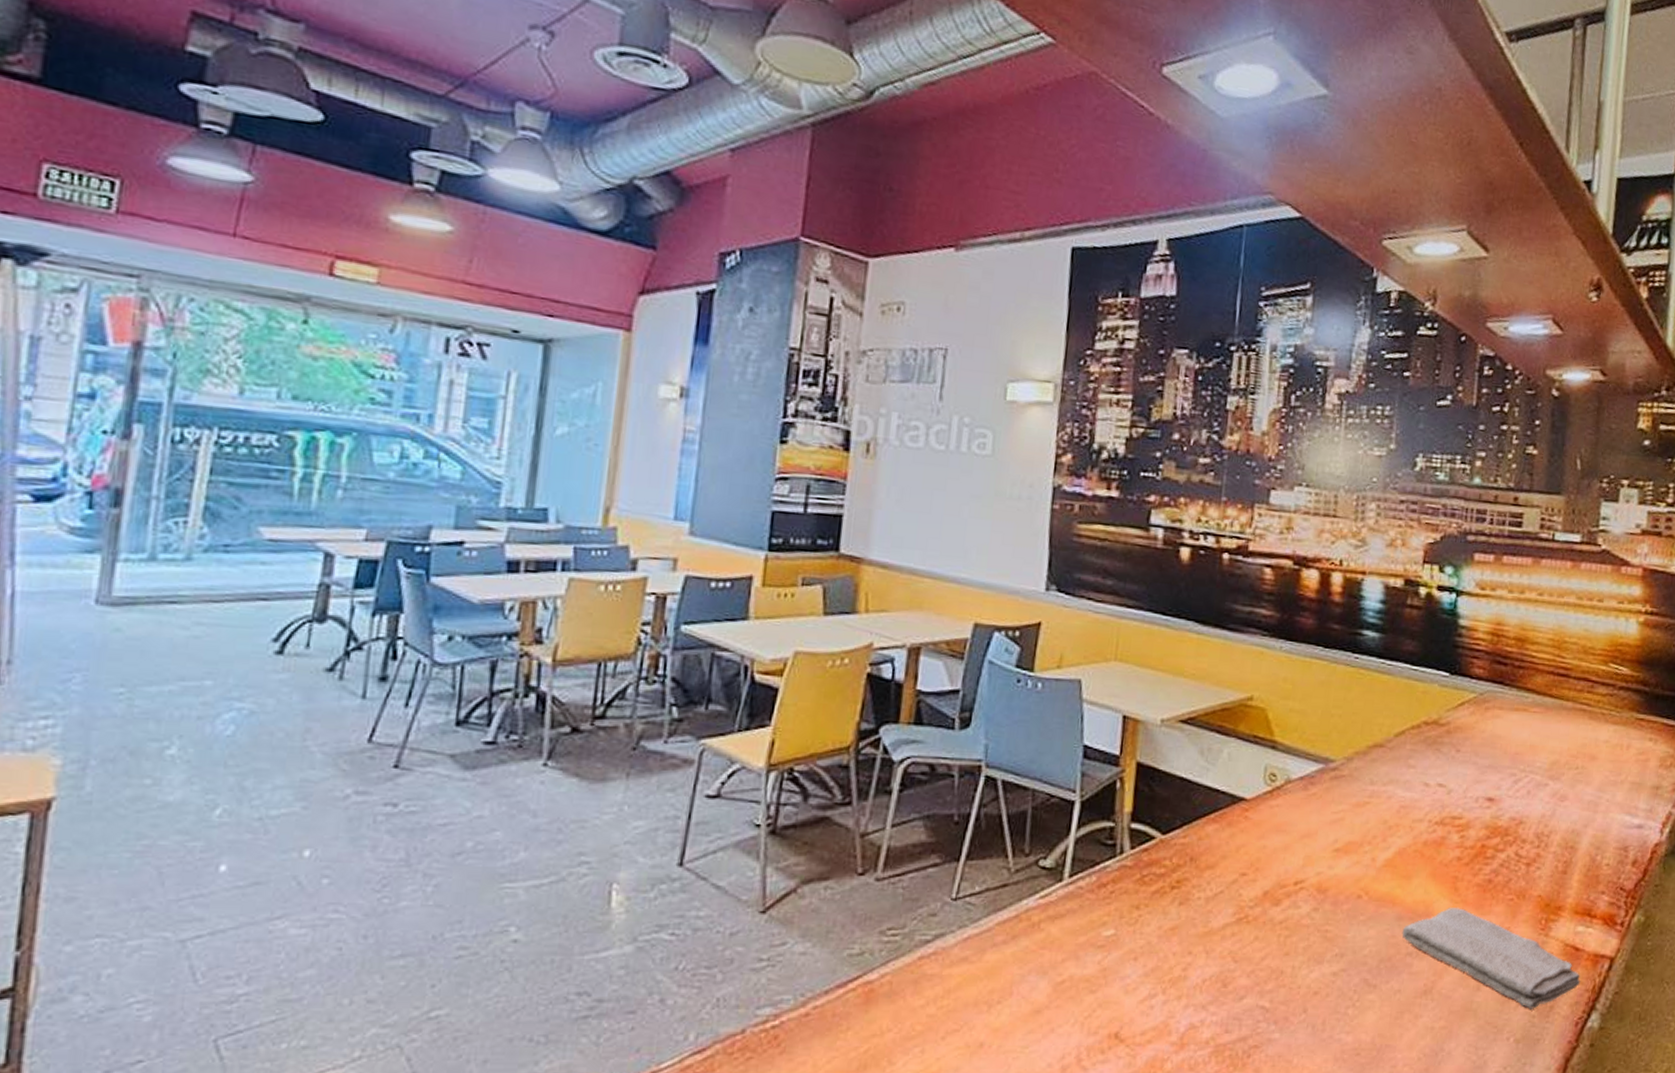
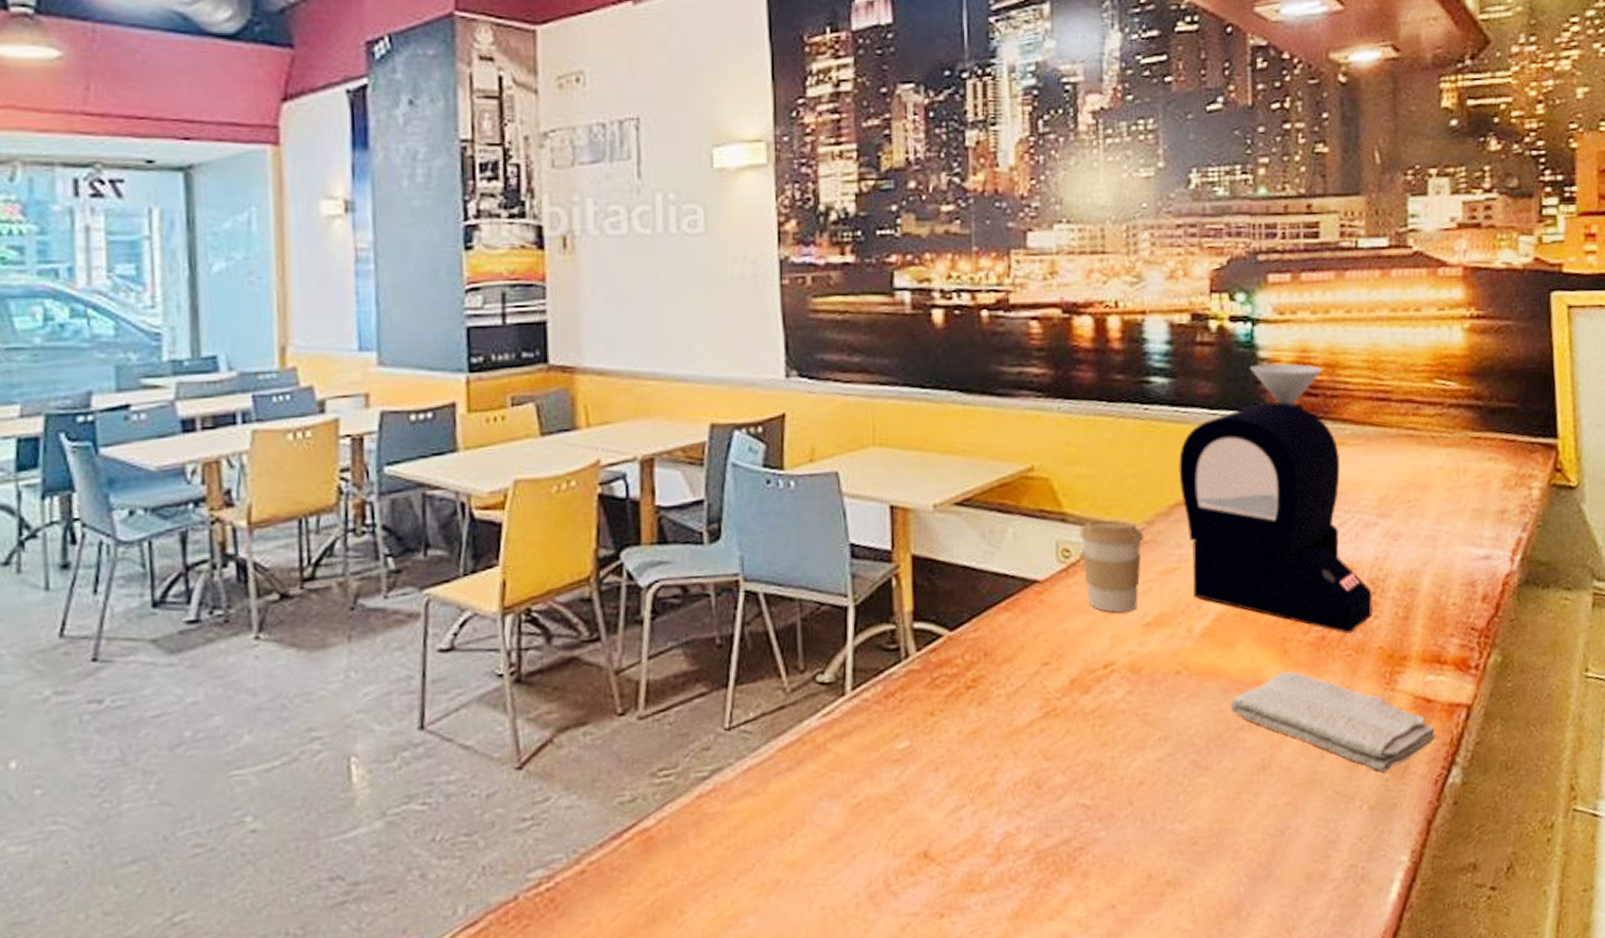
coffee cup: none [1286,751,1342,836] -> present [1079,520,1143,613]
coffee roaster: none [1379,630,1537,880] -> present [1179,363,1373,634]

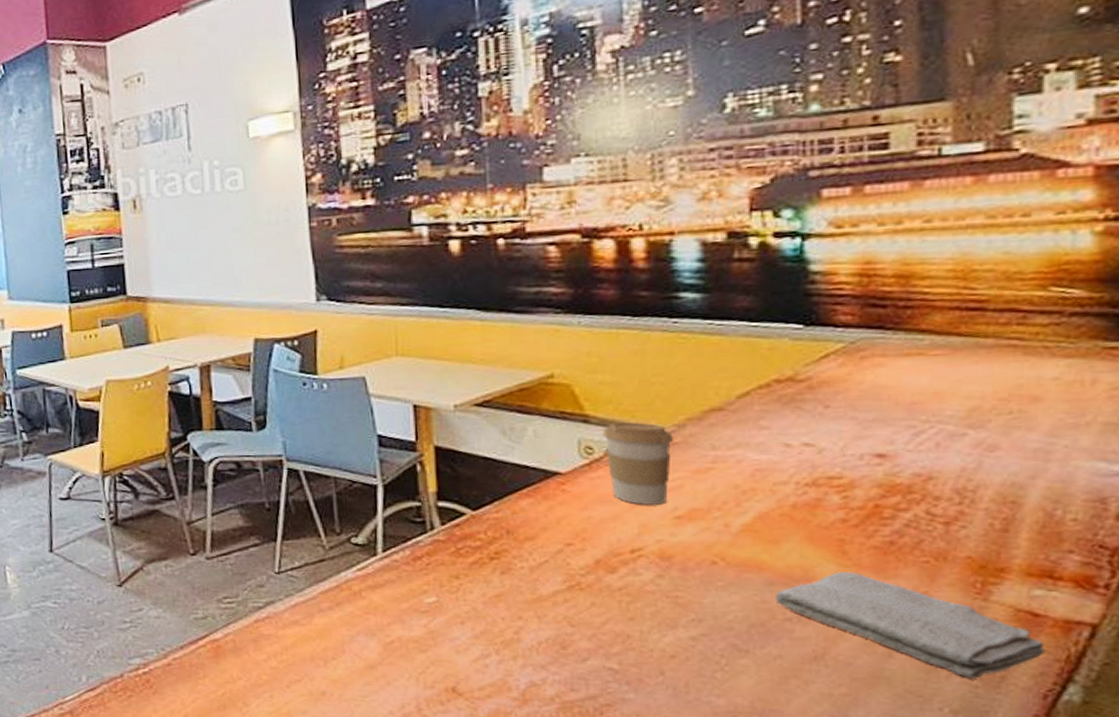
coffee roaster: present [1179,363,1373,634] -> none [713,276,958,541]

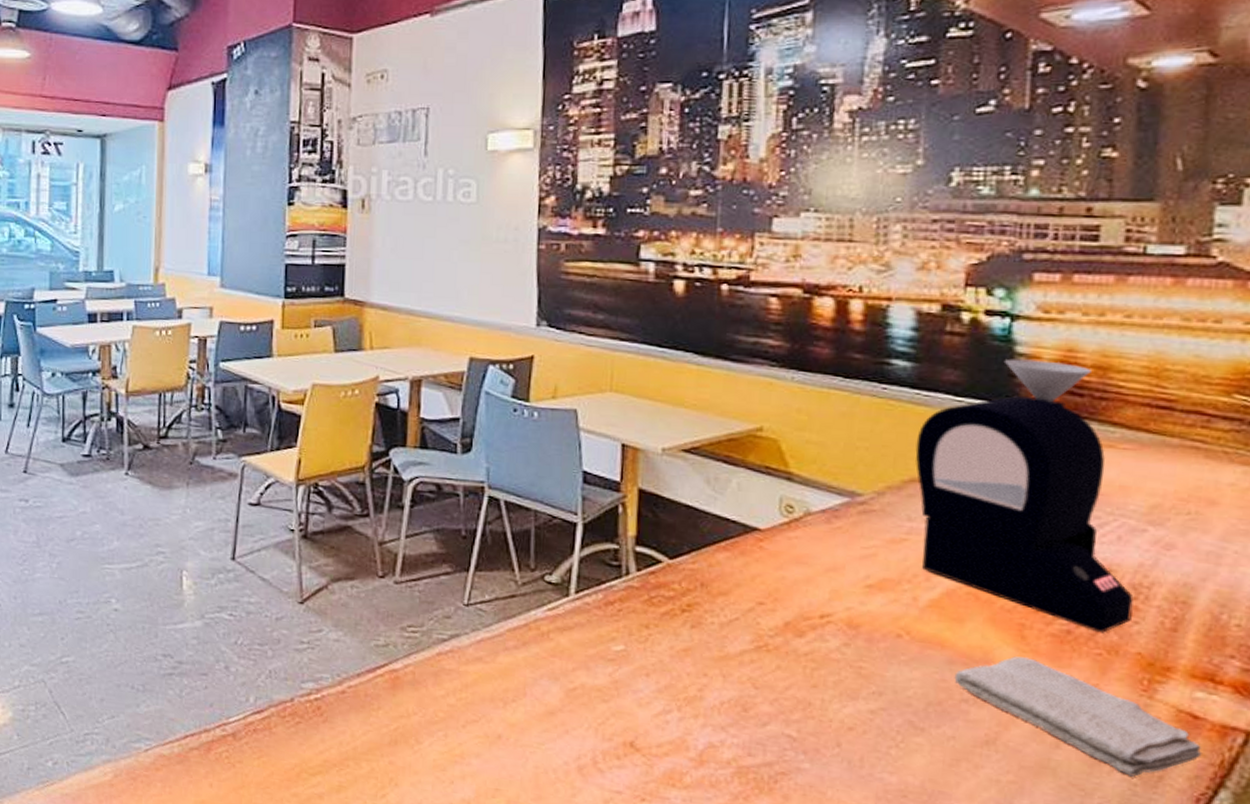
coffee cup: present [603,422,673,505] -> none [804,483,872,572]
coffee roaster: none [713,276,958,541] -> present [915,358,1134,633]

